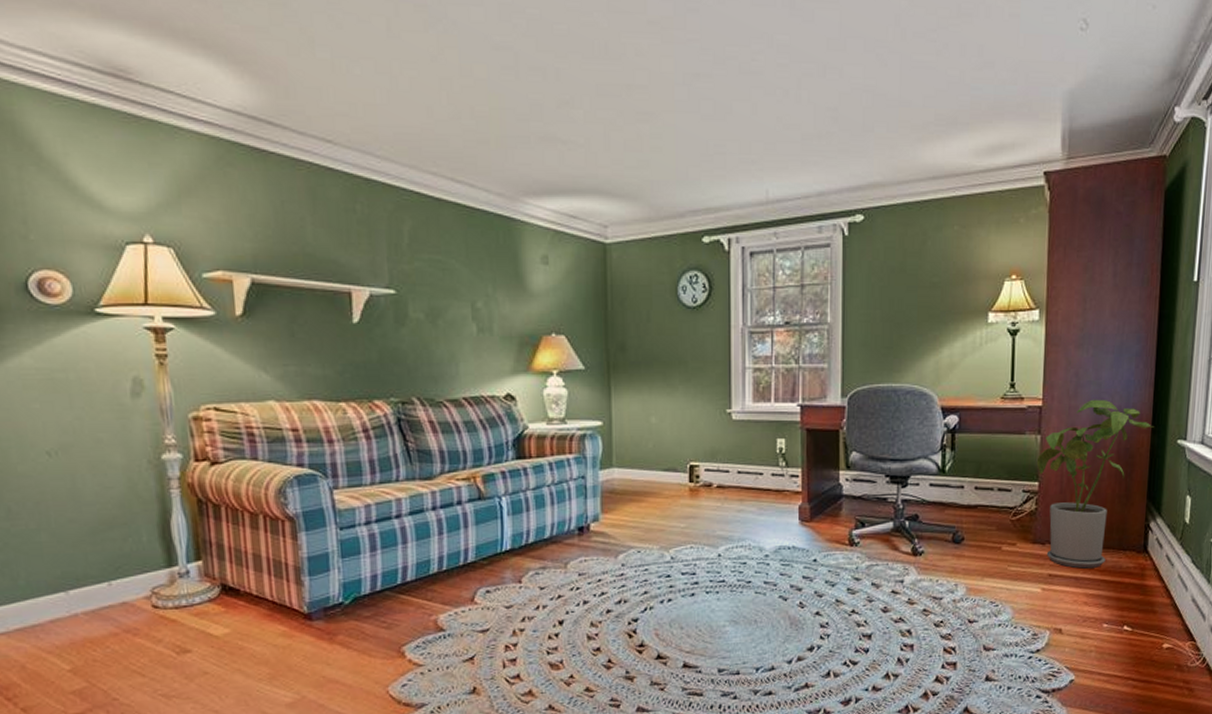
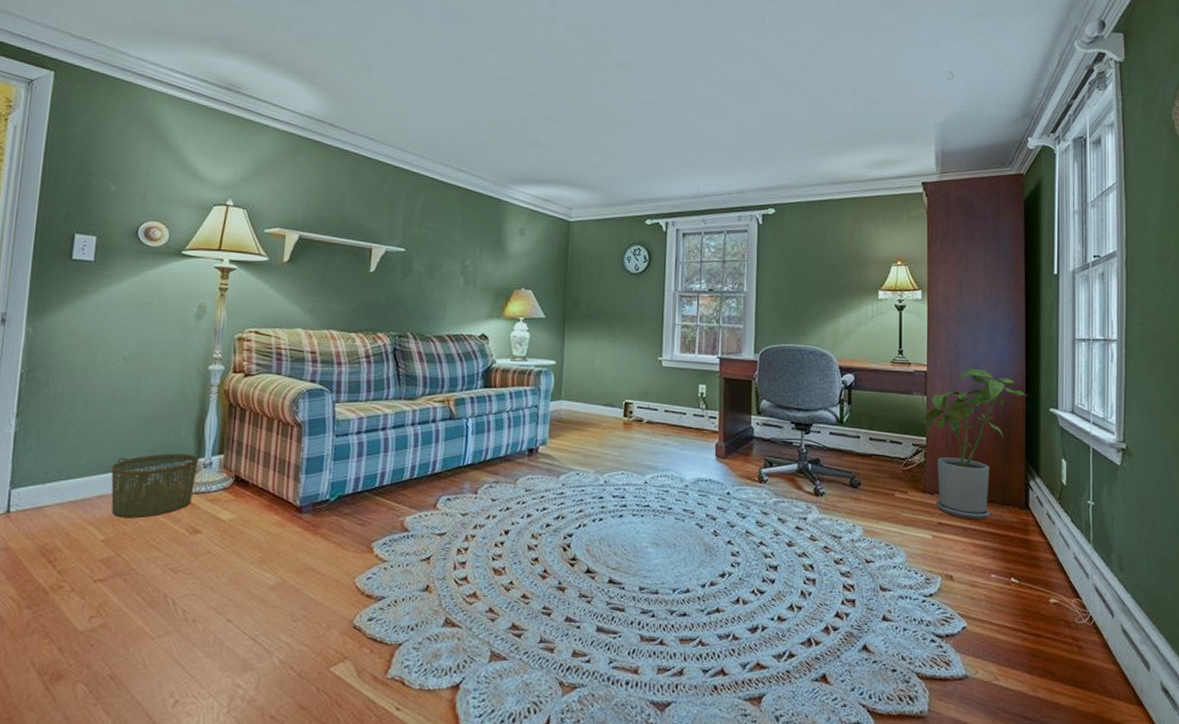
basket: none [60,563,173,643] -> present [111,453,199,518]

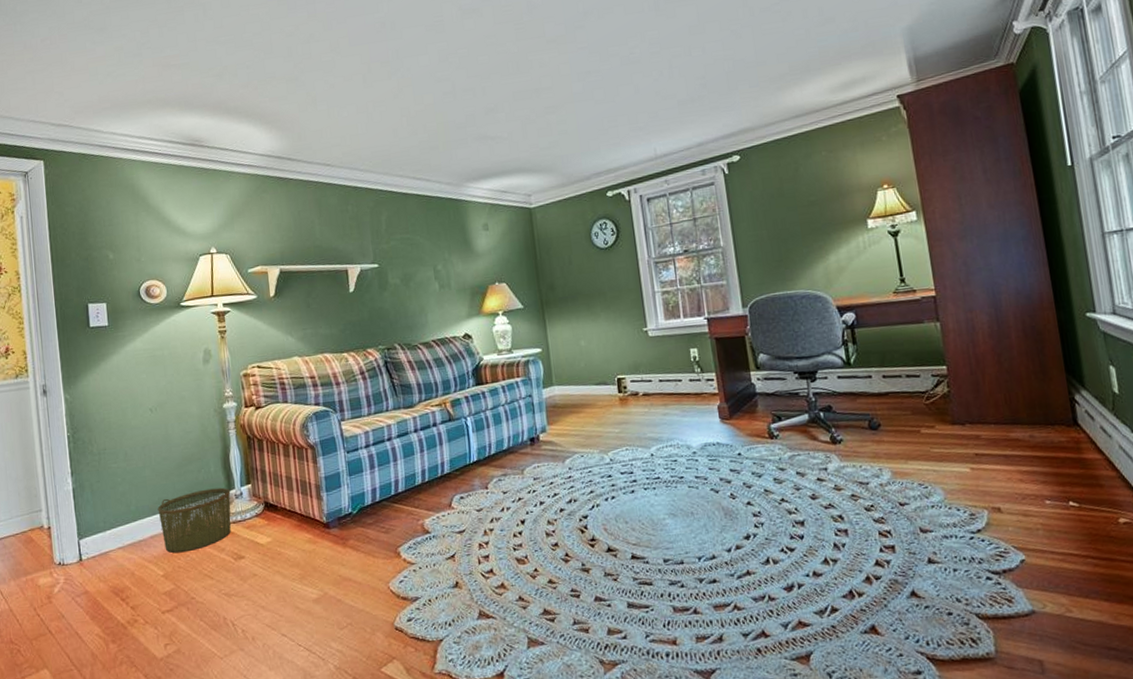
house plant: present [924,368,1028,520] -> none [940,283,1057,447]

